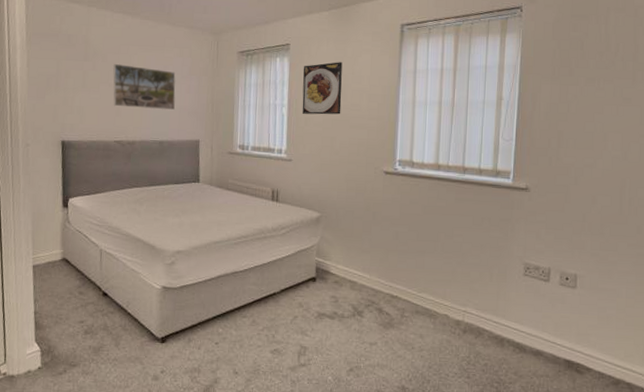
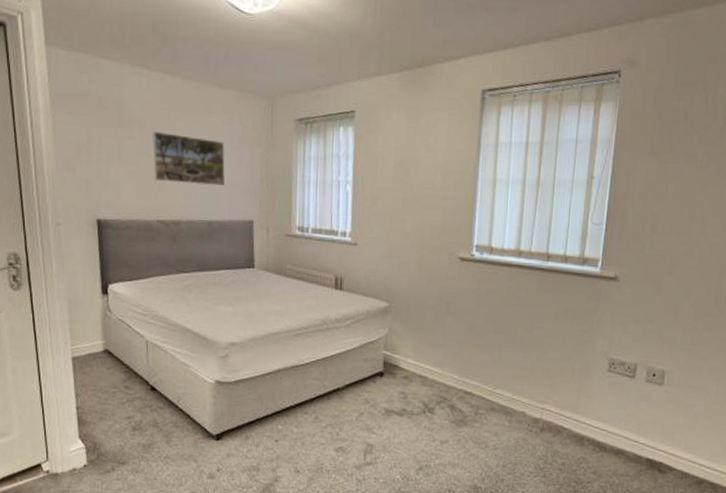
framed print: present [302,62,343,115] -> none [368,132,415,194]

